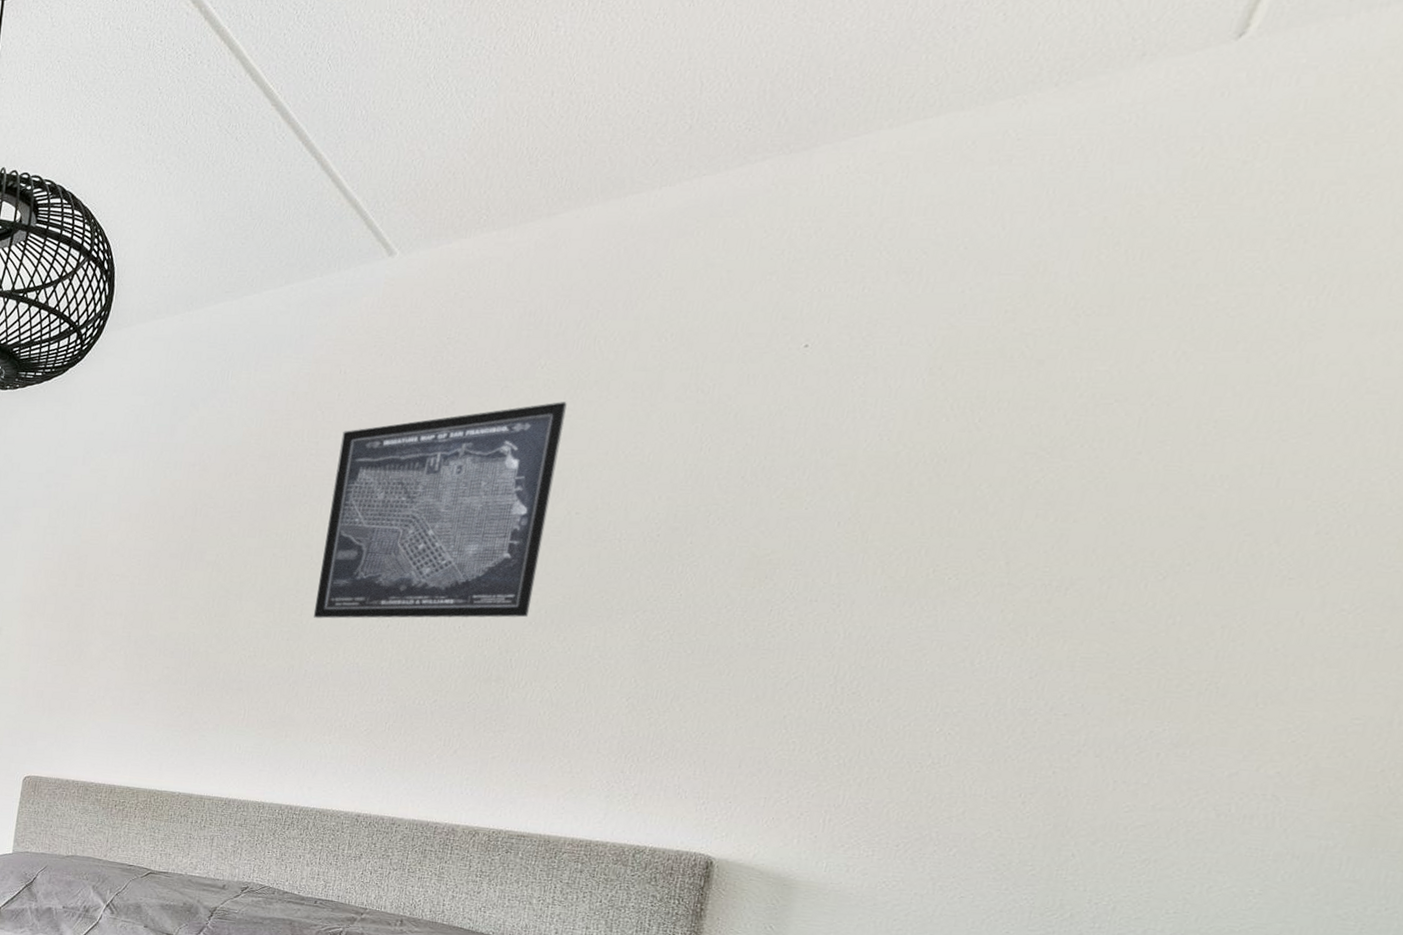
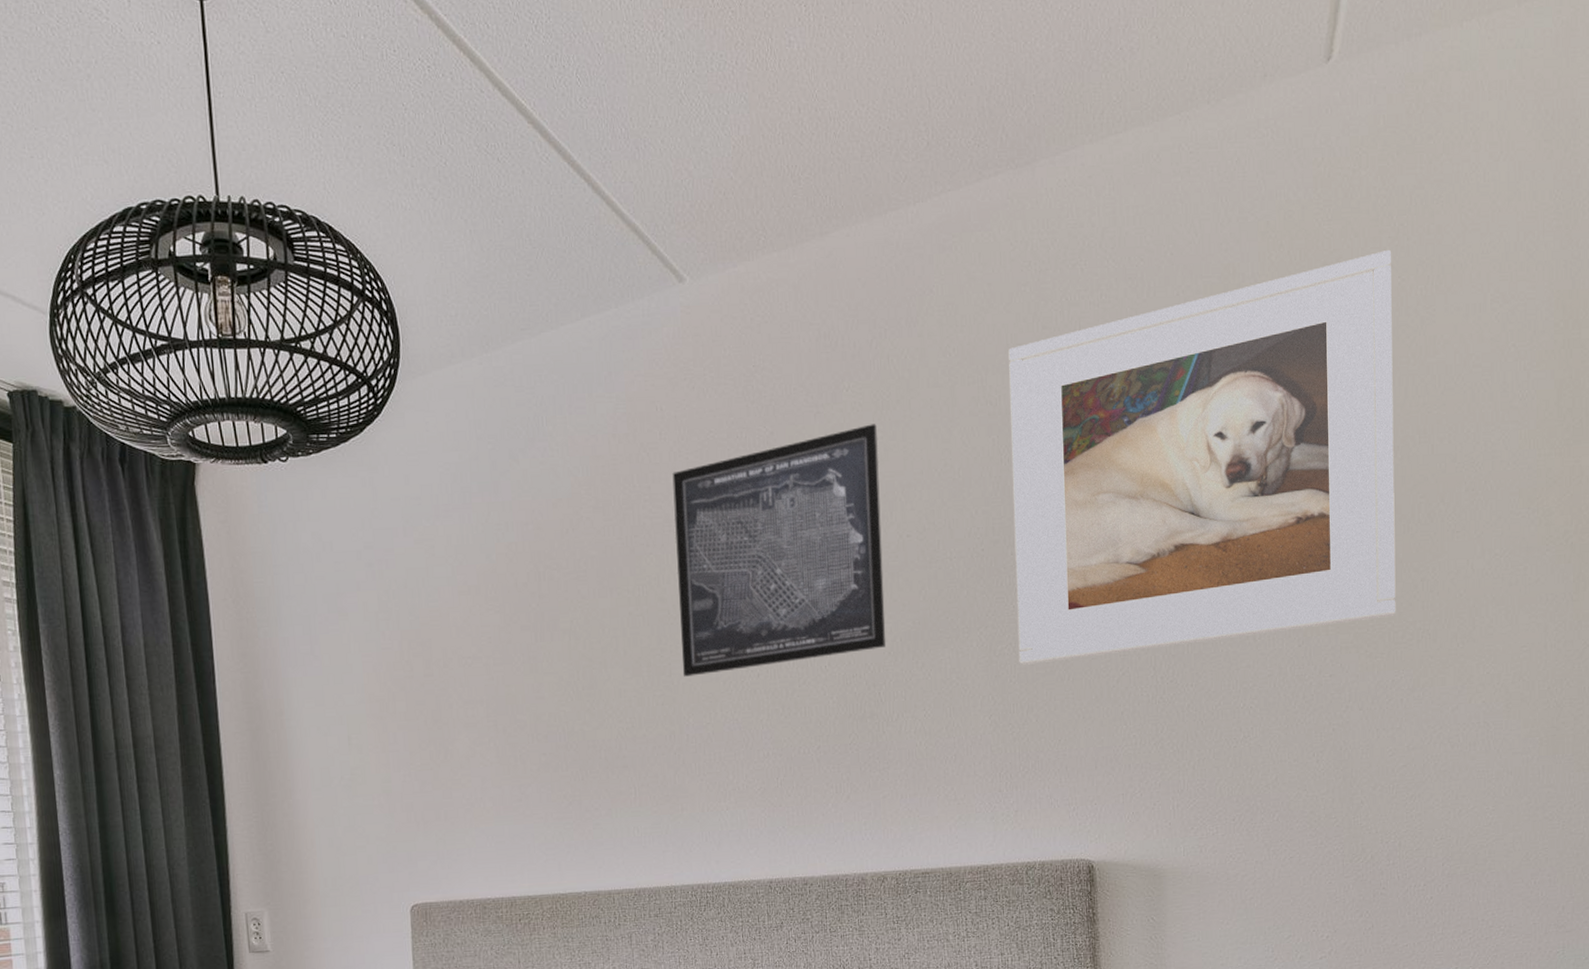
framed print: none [674,254,1276,662] -> present [1008,250,1396,665]

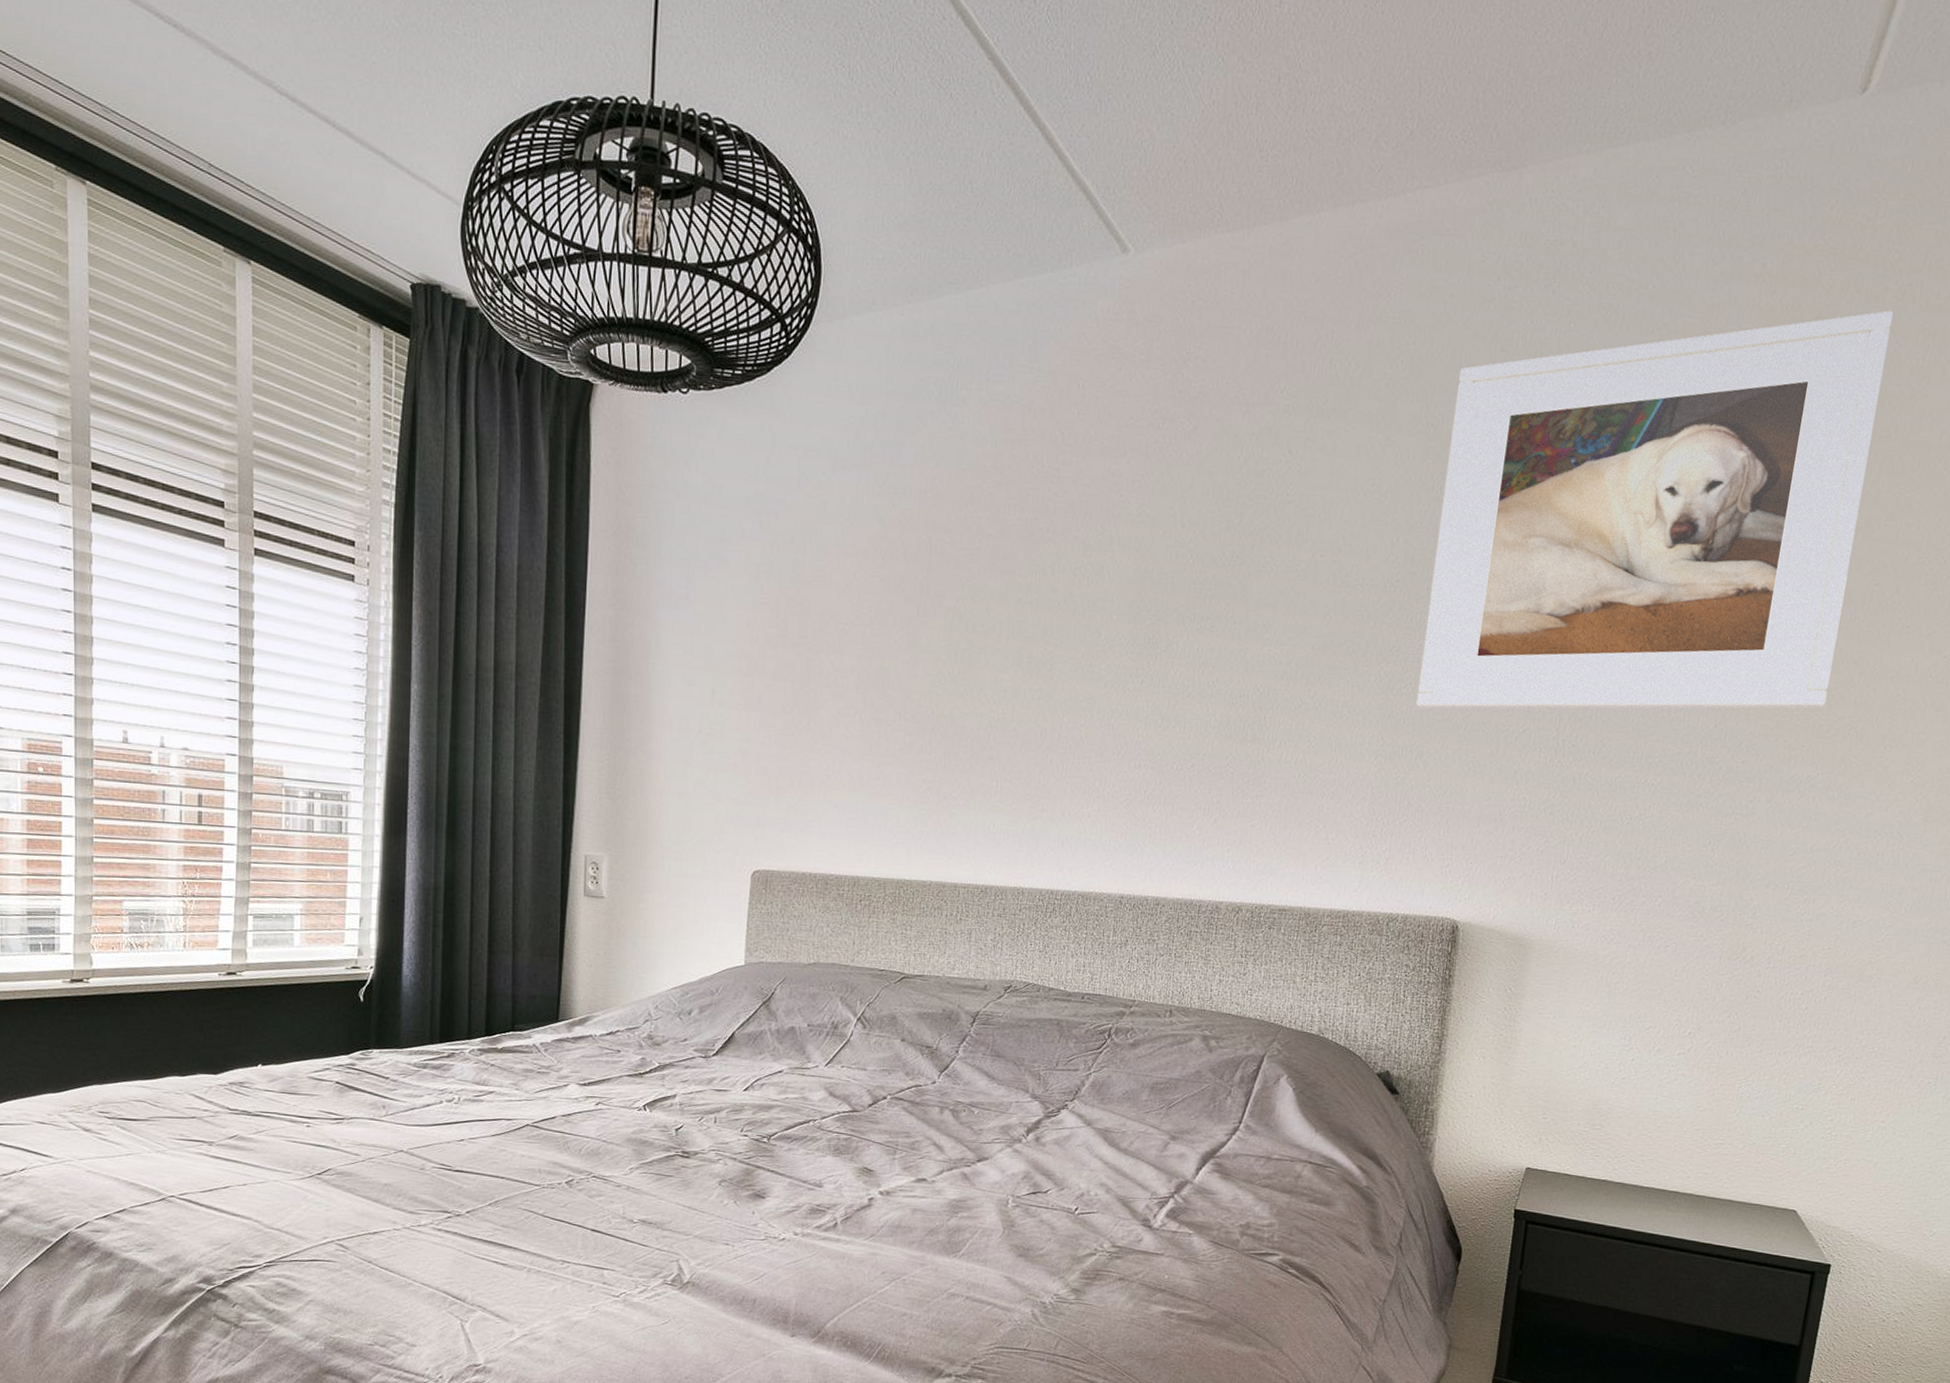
wall art: present [672,424,886,677] -> none [1064,431,1307,674]

